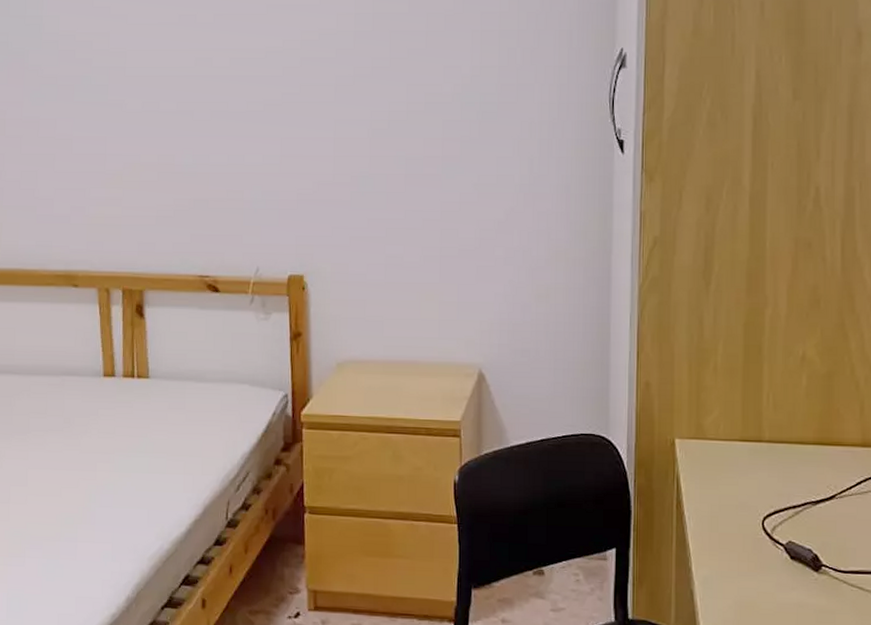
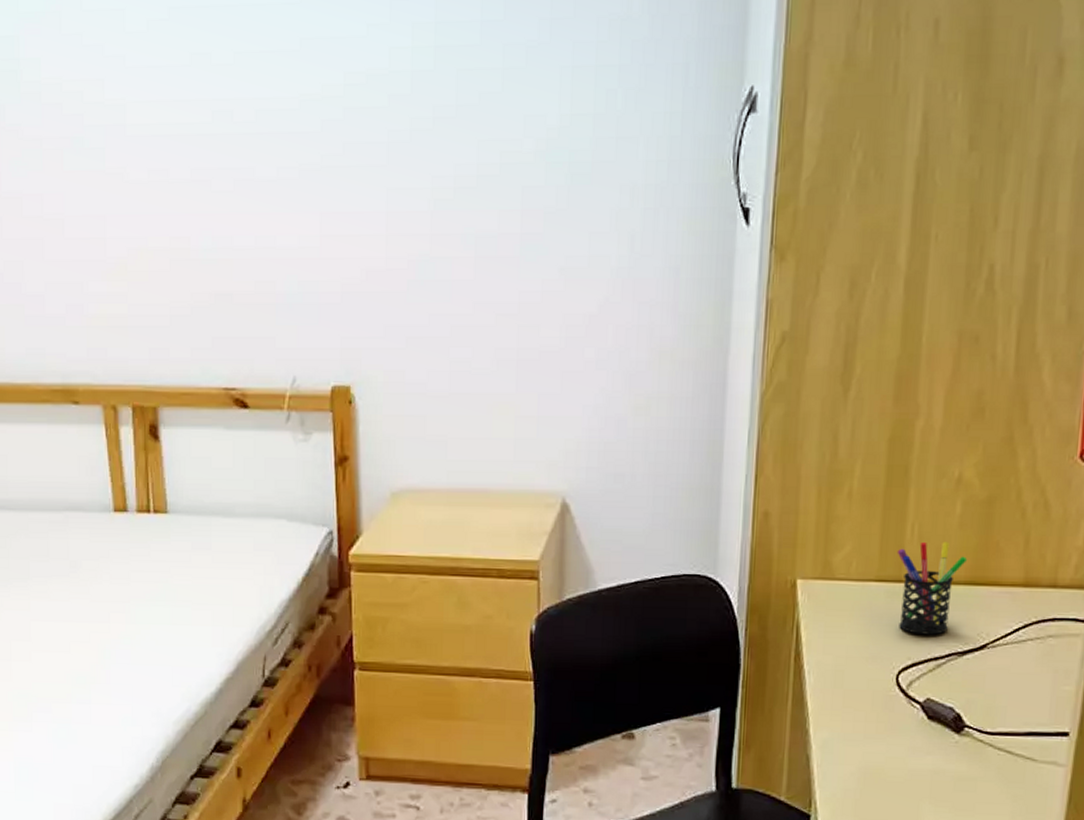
pen holder: none [756,408,815,487] -> present [897,542,968,635]

